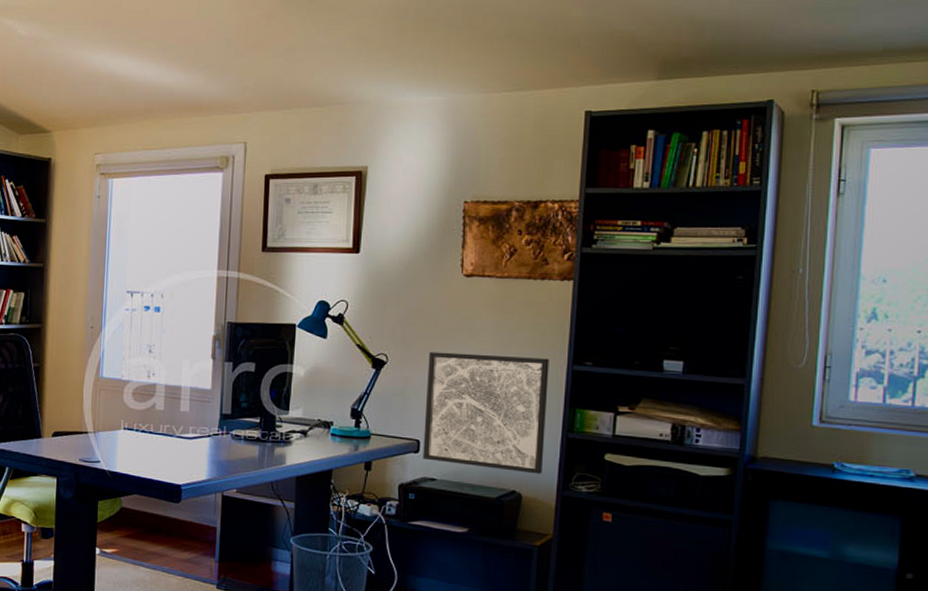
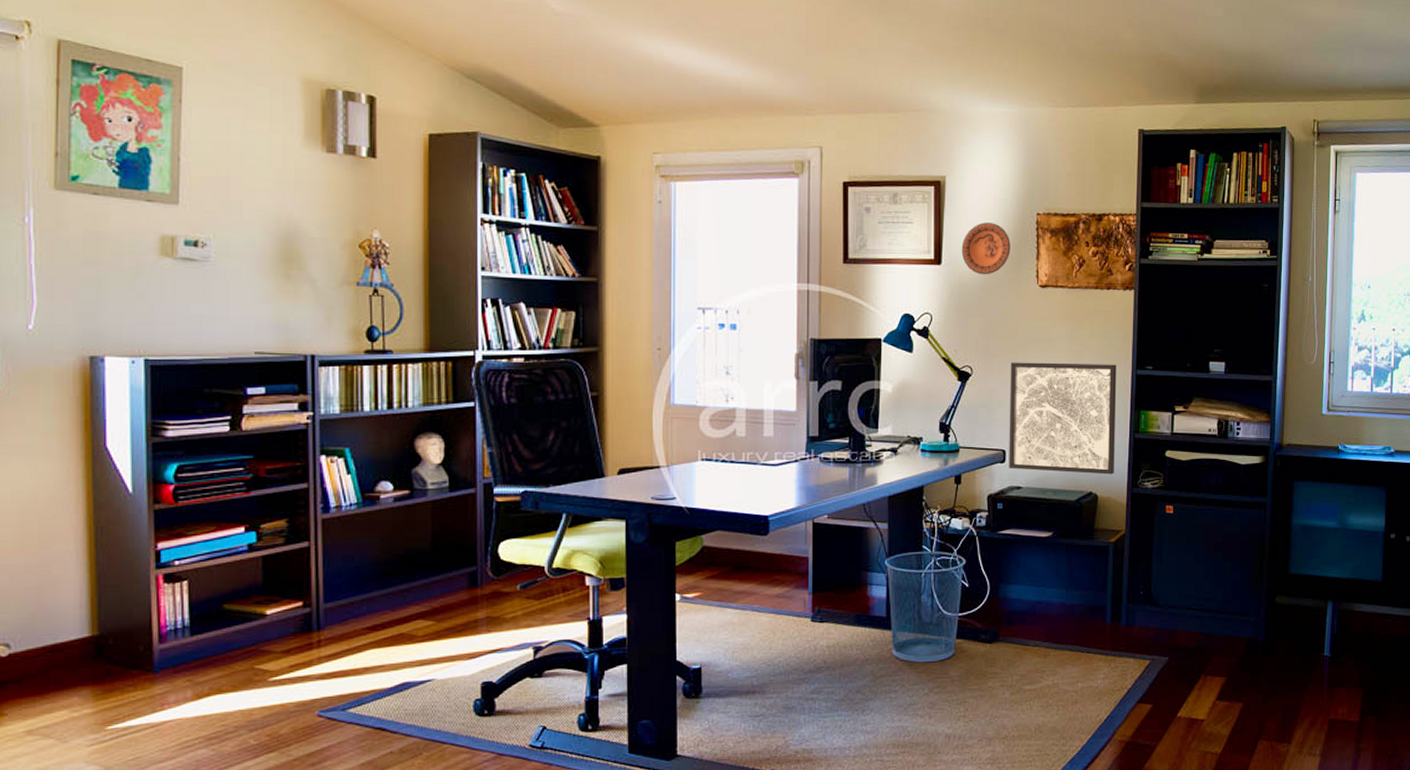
decorative plate: none [381,211,434,264] -> present [961,222,1011,275]

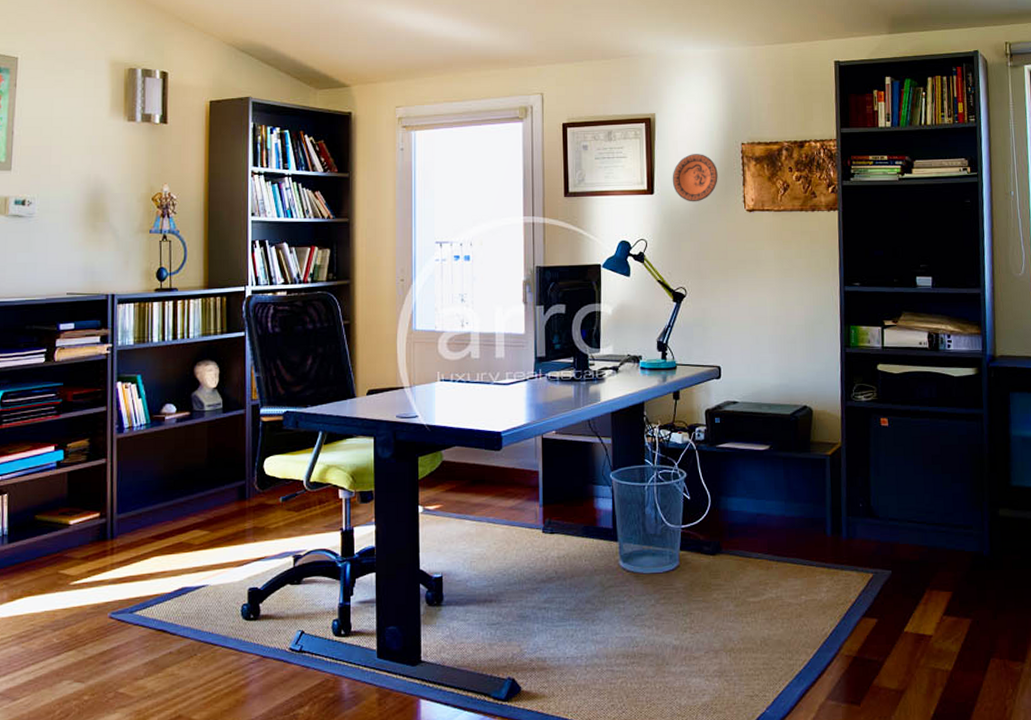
wall art: present [1009,362,1117,475] -> none [722,282,828,389]

